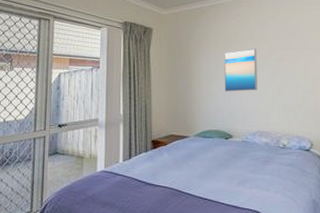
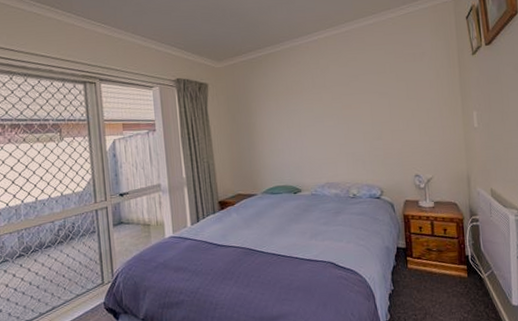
wall art: present [224,48,257,92] -> none [286,96,323,145]

